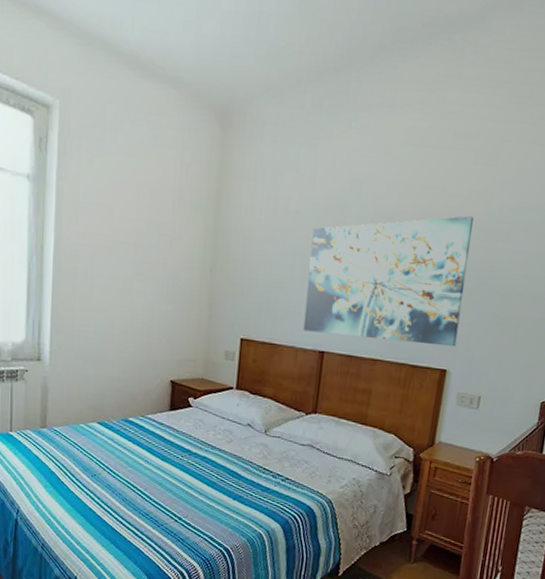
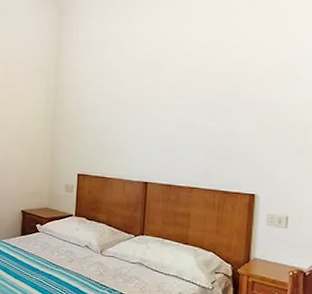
wall art: present [303,216,473,347] -> none [129,66,267,175]

